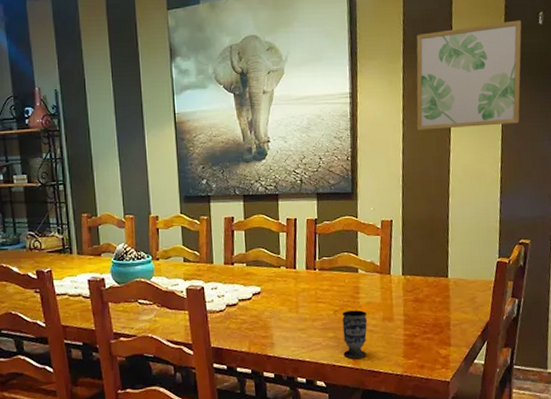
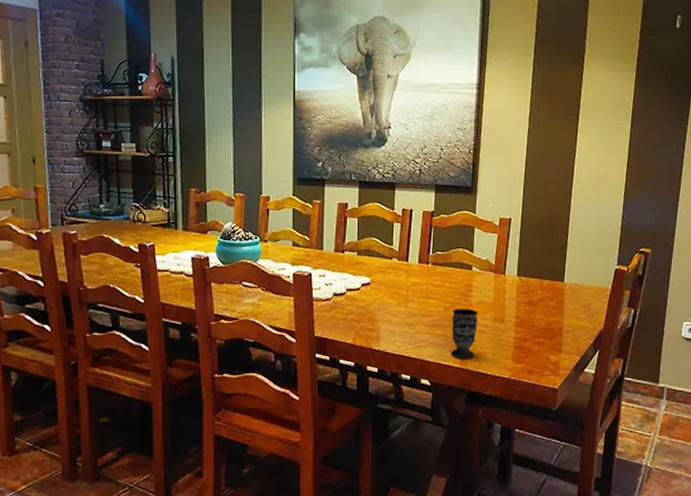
wall art: present [416,20,522,130] -> none [544,22,659,129]

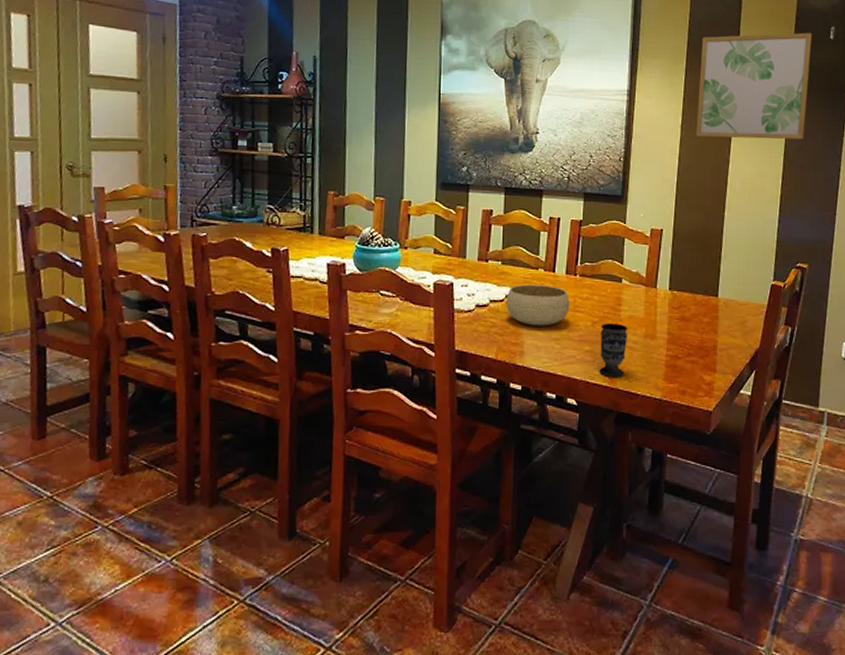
bowl: none [361,273,423,313] -> present [505,284,570,326]
wall art: none [544,22,659,129] -> present [696,32,813,140]

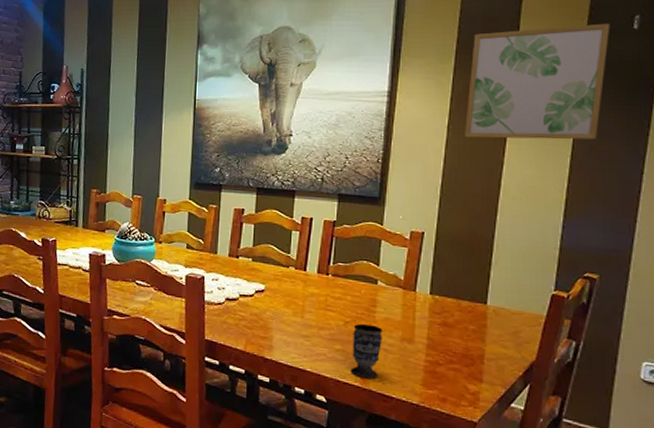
bowl: present [505,284,570,326] -> none [255,281,321,323]

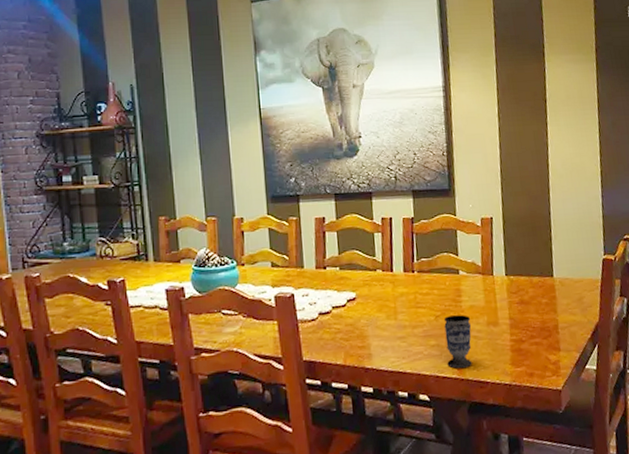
wall art: present [465,23,611,140] -> none [508,14,616,124]

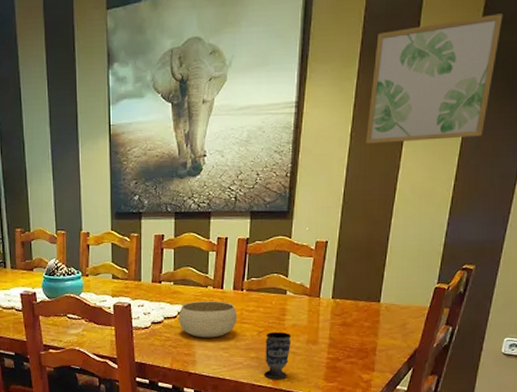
bowl: none [347,285,412,328] -> present [178,301,237,338]
wall art: none [508,14,616,124] -> present [366,13,503,144]

